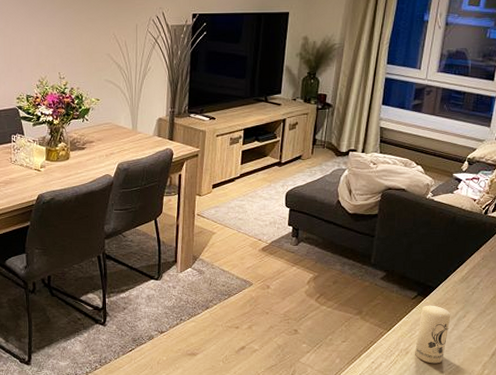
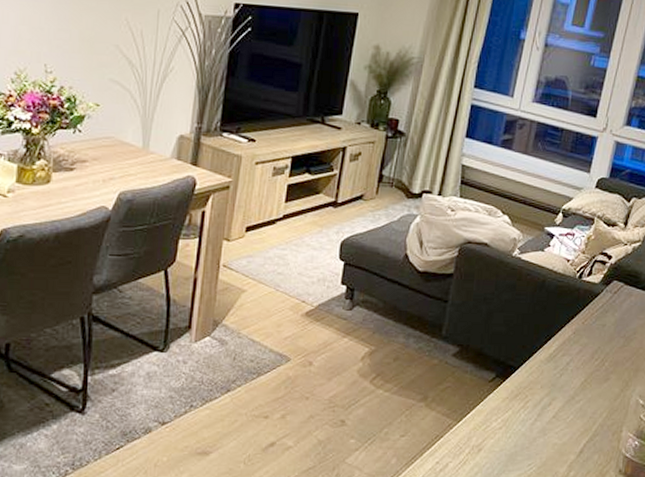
candle: present [415,305,451,364] -> none [489,389,534,464]

